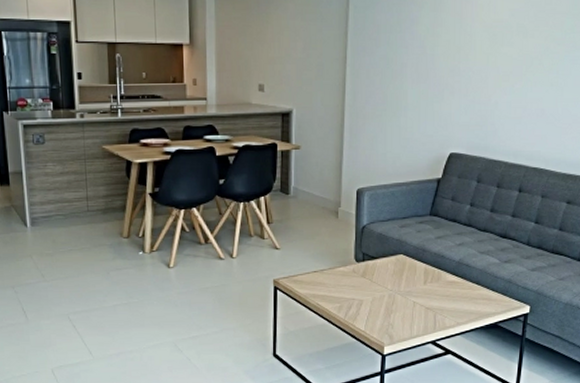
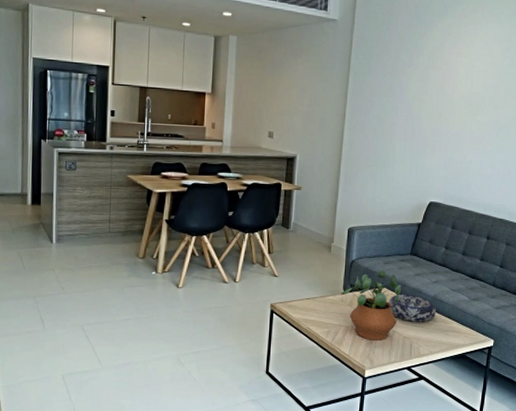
potted plant: none [351,235,420,314] -> present [340,271,401,340]
decorative bowl: none [406,260,463,291] -> present [388,294,437,322]

